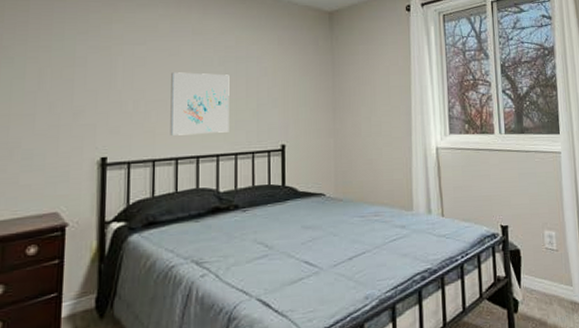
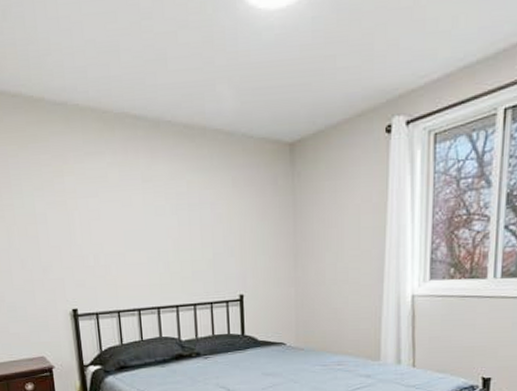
wall art: present [170,72,230,136] -> none [126,223,187,288]

